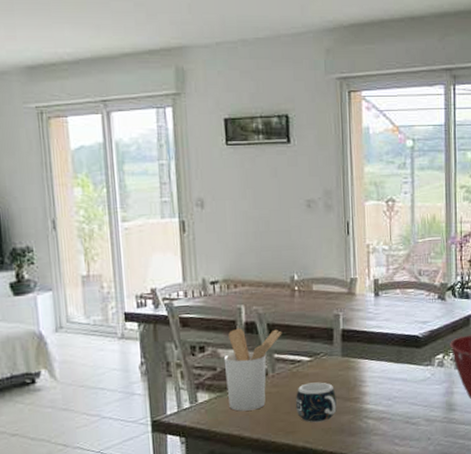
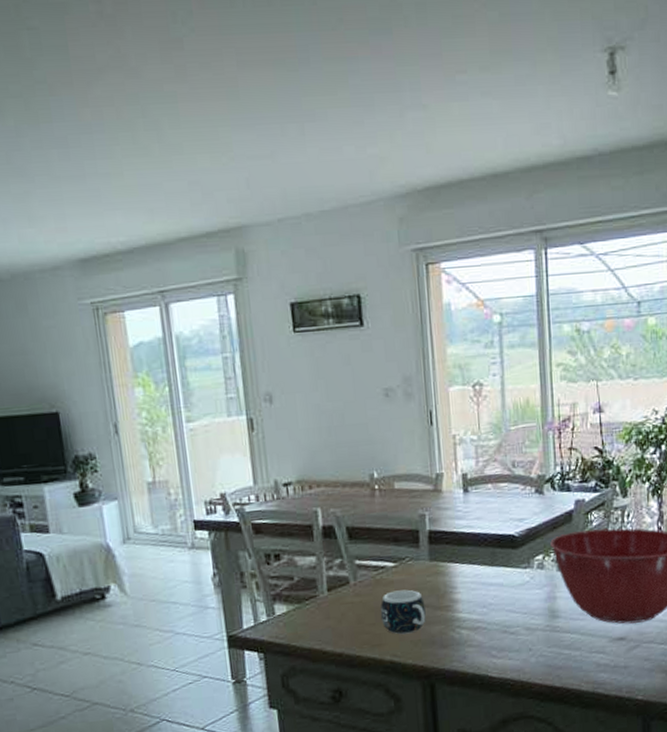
utensil holder: present [223,328,282,411] -> none [301,533,363,624]

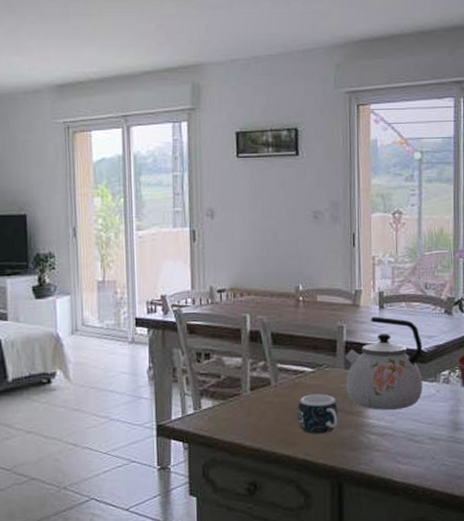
kettle: none [428,501,516,603] -> present [344,316,423,410]

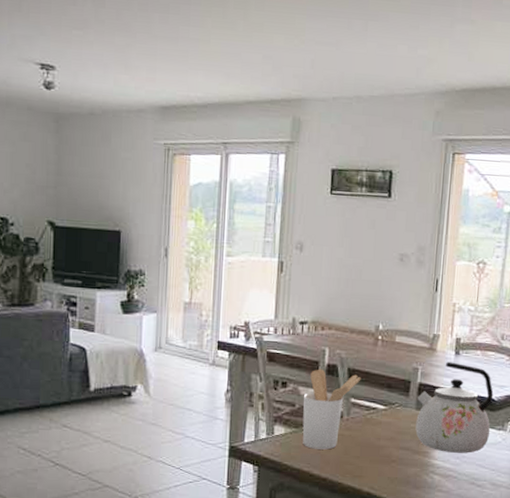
utensil holder: none [228,336,286,420] -> present [302,369,361,450]
mug: present [297,394,338,435] -> none [365,431,406,471]

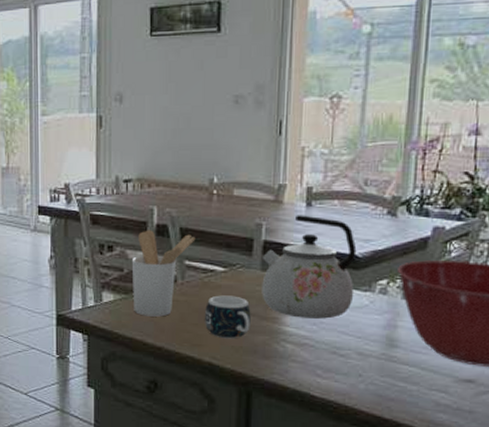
mug: none [365,431,406,471] -> present [204,295,251,339]

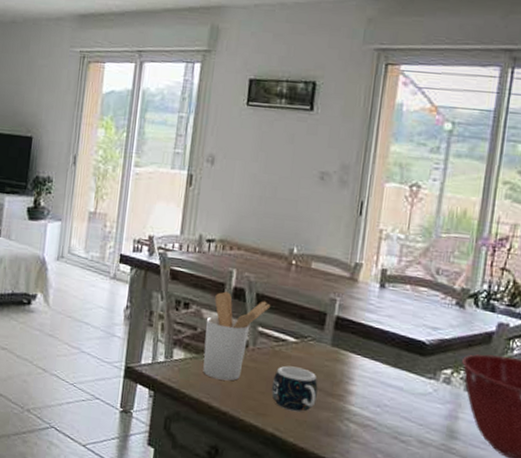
kettle: present [261,215,357,319] -> none [330,295,425,403]

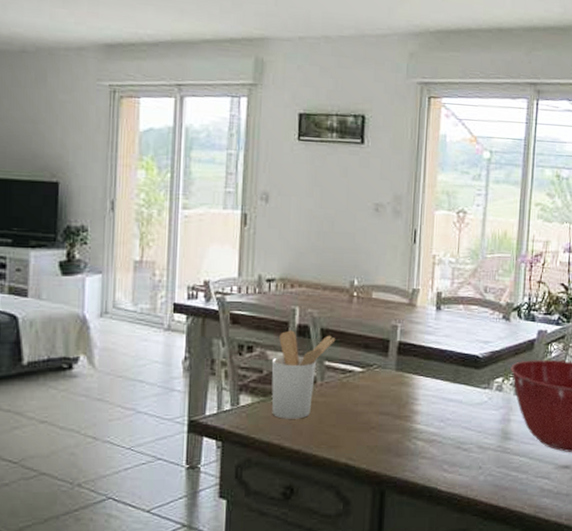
mug: present [271,365,318,412] -> none [341,395,386,439]

